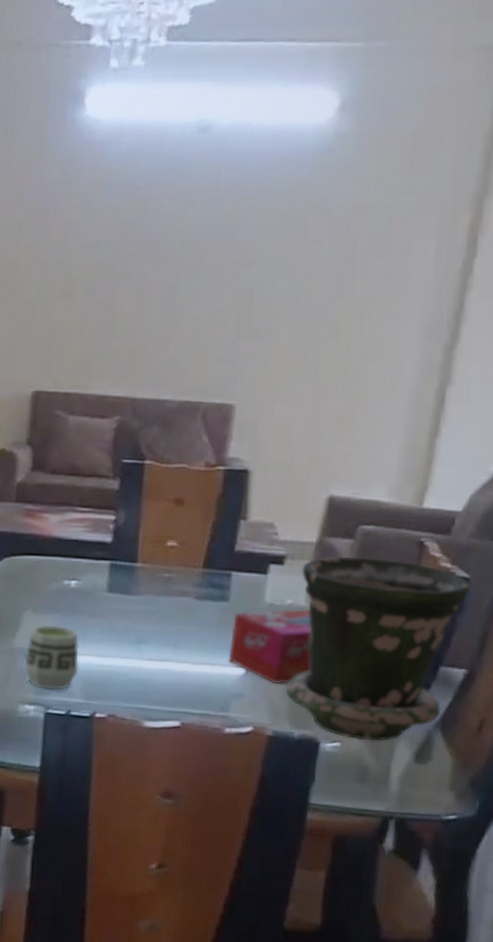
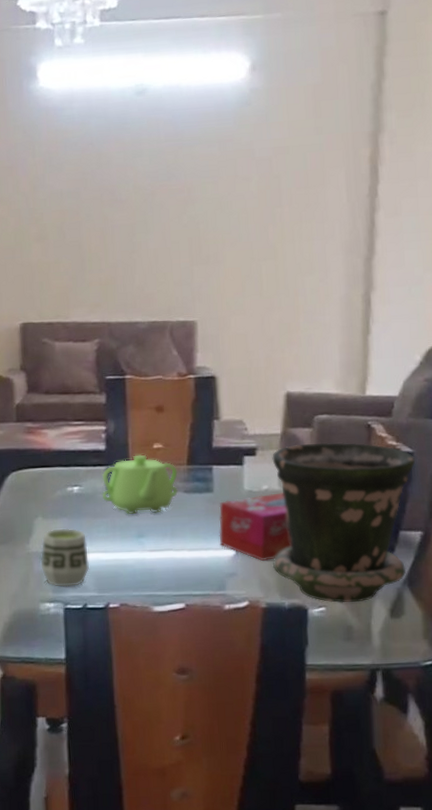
teapot: none [101,551,191,619] -> present [101,454,179,515]

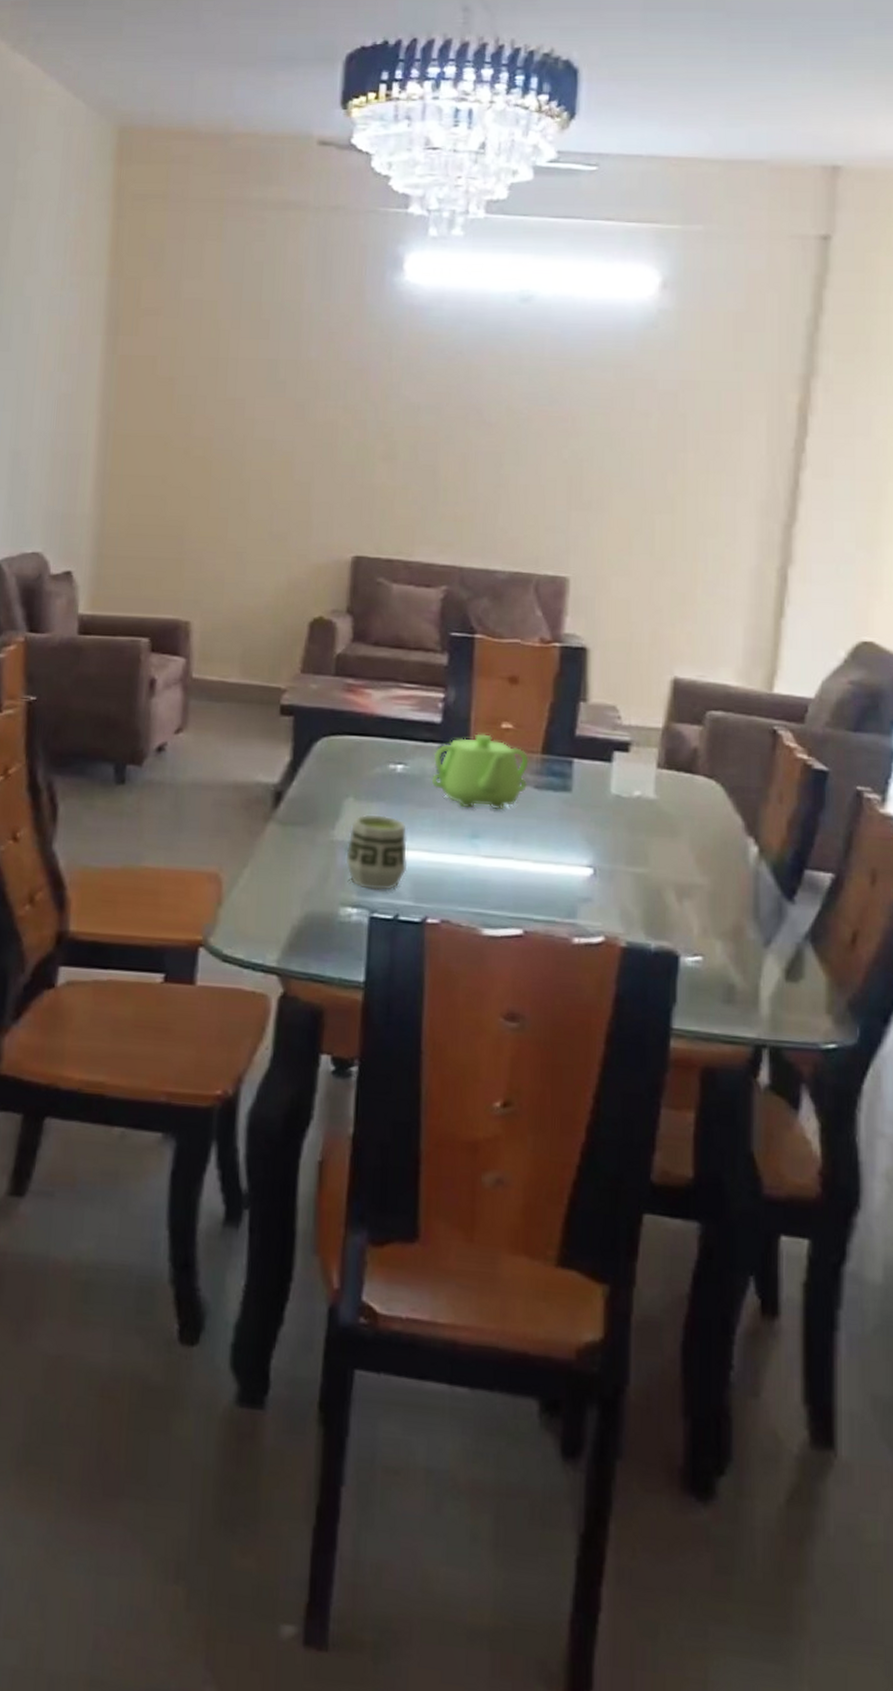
tissue box: present [219,492,292,562] -> none [573,802,665,887]
flower pot: present [272,442,416,603] -> none [638,744,831,955]

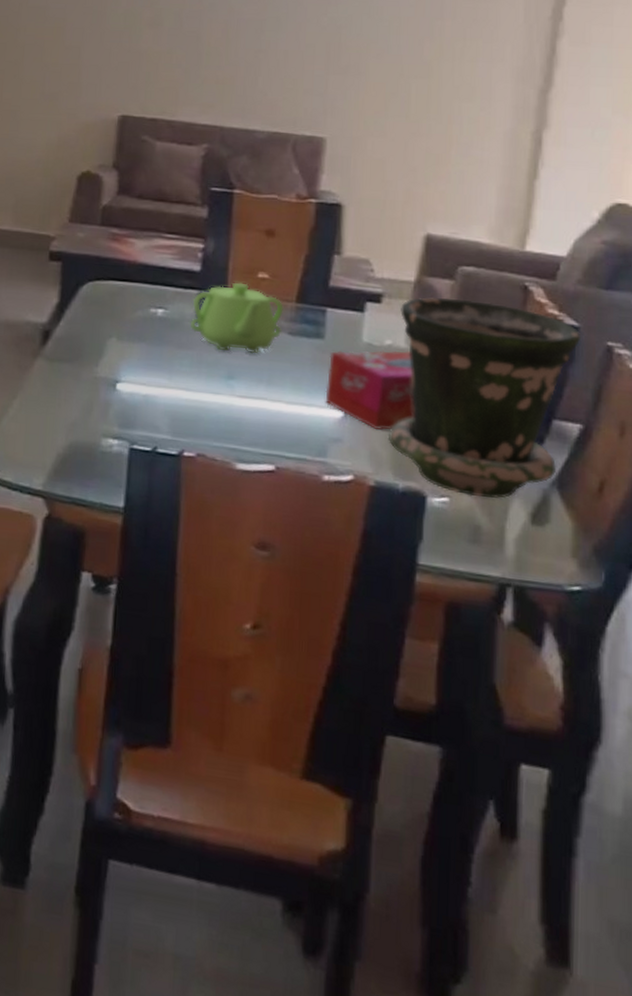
cup: present [345,814,408,891] -> none [108,353,166,425]
tissue box: none [573,802,665,887] -> present [325,350,414,430]
flower pot: none [638,744,831,955] -> present [387,297,582,498]

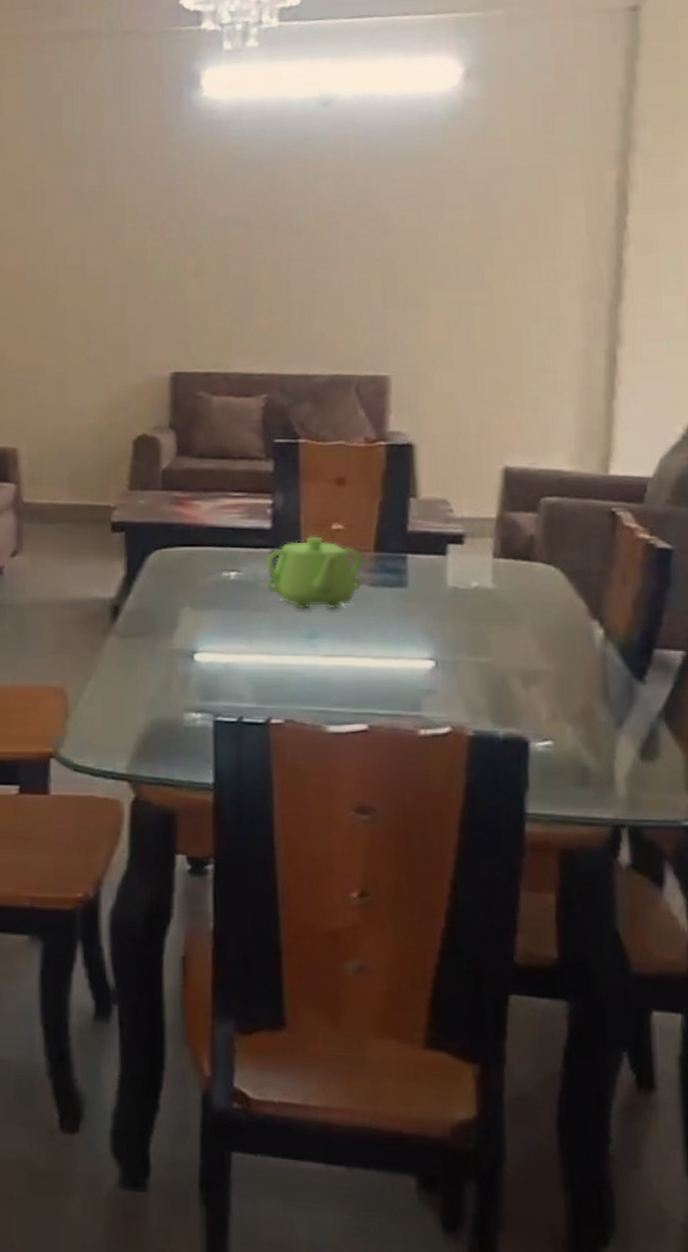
tissue box: present [325,350,414,430] -> none [413,592,509,678]
flower pot: present [387,297,582,498] -> none [483,532,676,737]

